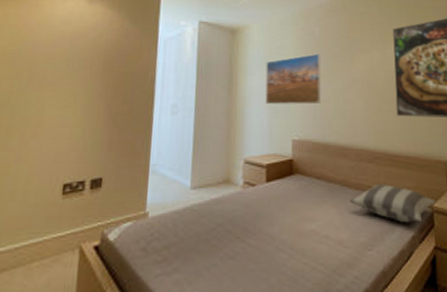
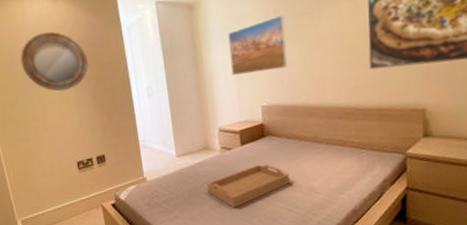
home mirror: none [30,30,112,96] -> present [20,31,89,92]
serving tray: none [220,206,315,262] -> present [206,164,289,209]
pillow: present [349,185,437,223] -> none [320,137,411,170]

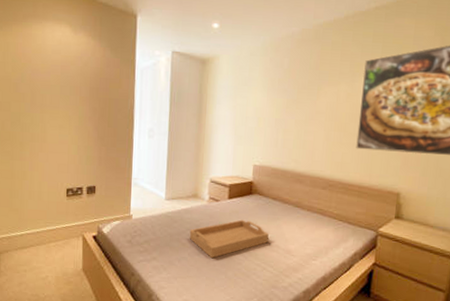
home mirror: present [20,31,89,92] -> none [31,59,97,118]
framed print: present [228,14,287,75] -> none [231,85,288,134]

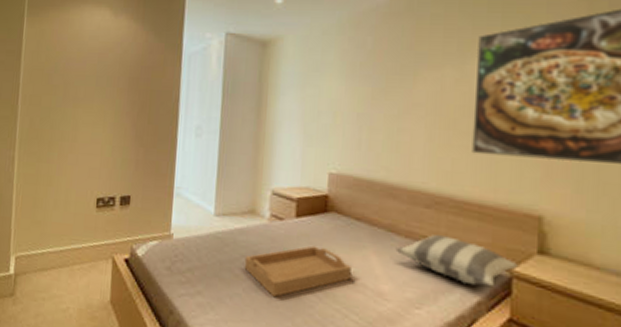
pillow: none [300,208,383,243] -> present [395,235,519,288]

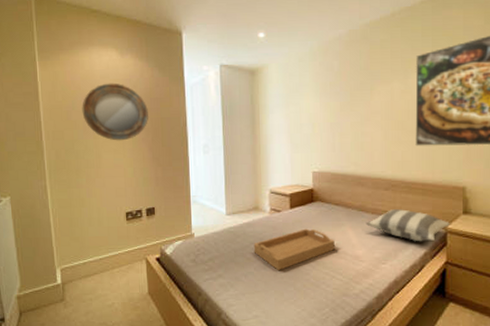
home mirror: none [64,45,137,113] -> present [82,83,148,141]

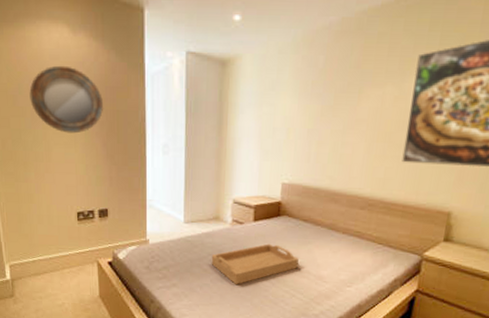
pillow: present [365,209,451,242] -> none [334,230,429,268]

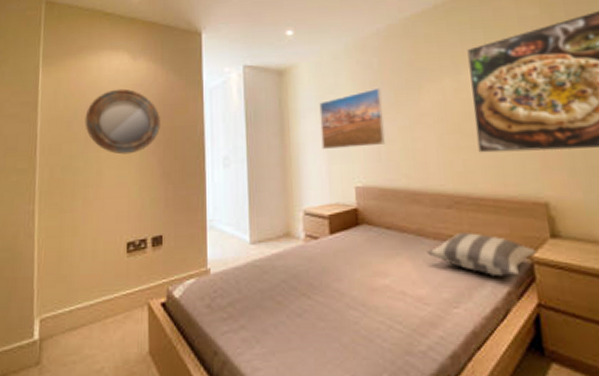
serving tray: present [211,243,299,285] -> none [285,260,390,320]
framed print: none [256,88,323,147] -> present [319,87,385,149]
pillow: none [334,230,429,268] -> present [426,233,537,277]

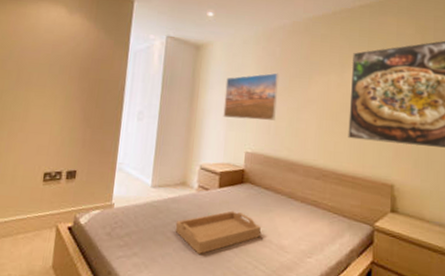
home mirror: present [85,88,160,155] -> none [18,38,88,97]
serving tray: none [285,260,390,320] -> present [175,210,261,255]
pillow: present [426,233,537,277] -> none [294,200,379,239]

